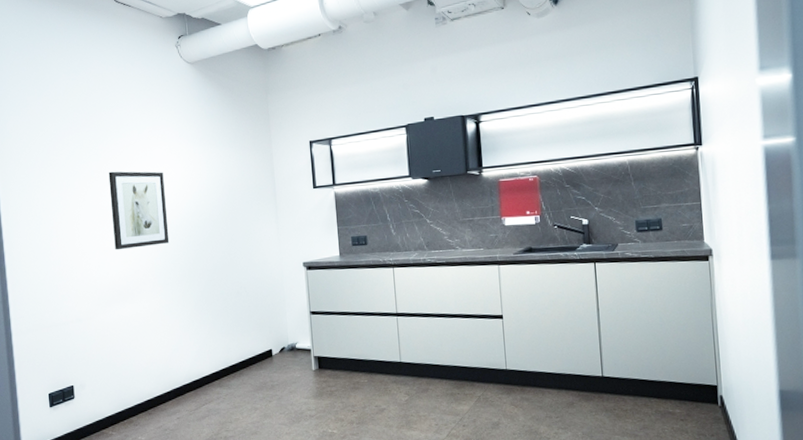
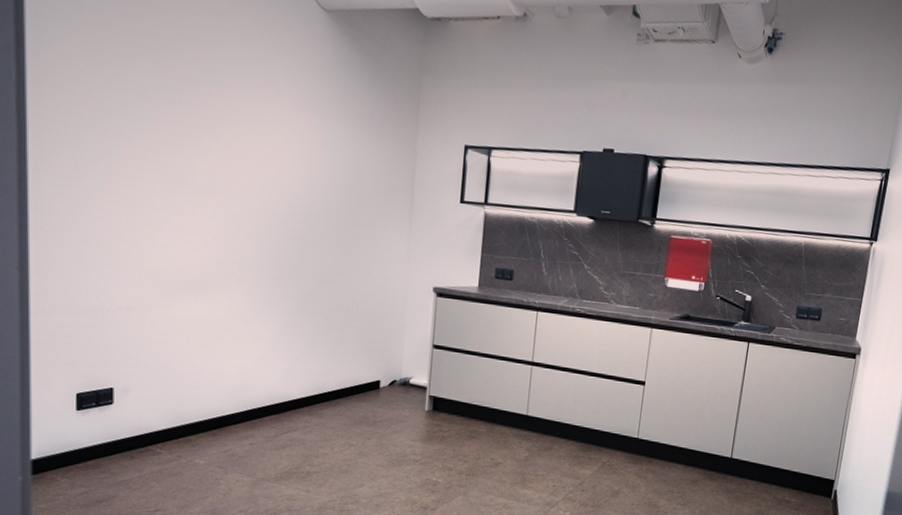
wall art: present [108,171,170,250] -> none [191,127,271,234]

